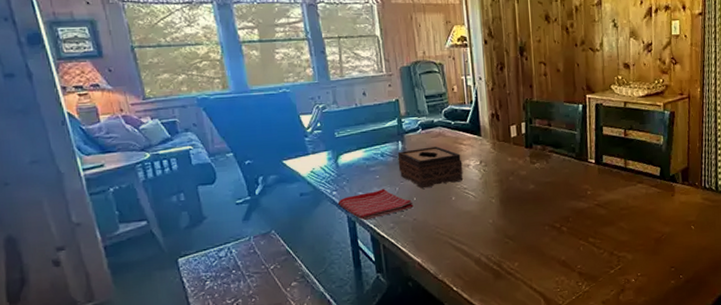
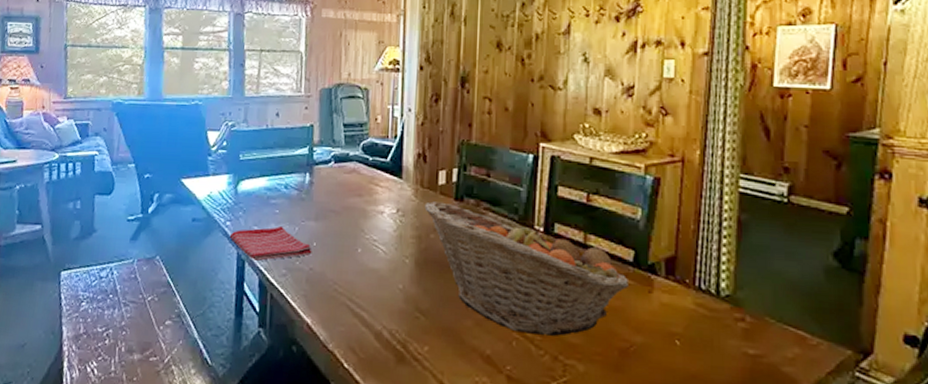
tissue box: present [397,146,463,189] -> none [301,184,376,233]
fruit basket: none [502,150,658,240] -> present [424,201,628,337]

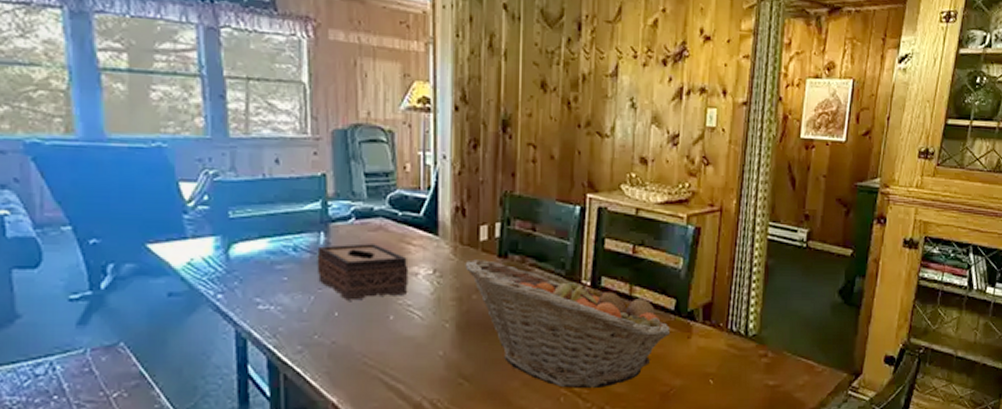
dish towel: present [229,226,312,261] -> none [223,296,334,338]
tissue box: none [301,184,376,233] -> present [317,243,409,301]

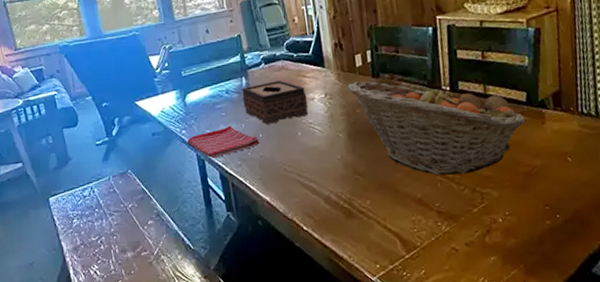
dish towel: none [223,296,334,338] -> present [187,126,260,158]

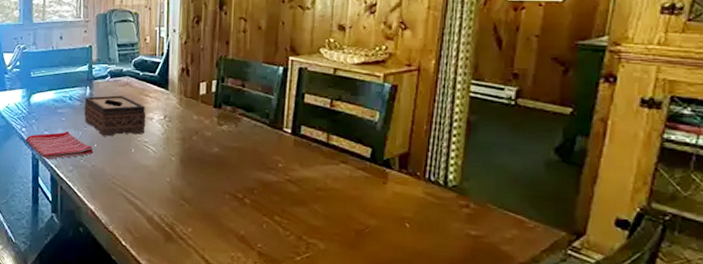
fruit basket: present [347,81,525,176] -> none [188,109,365,220]

